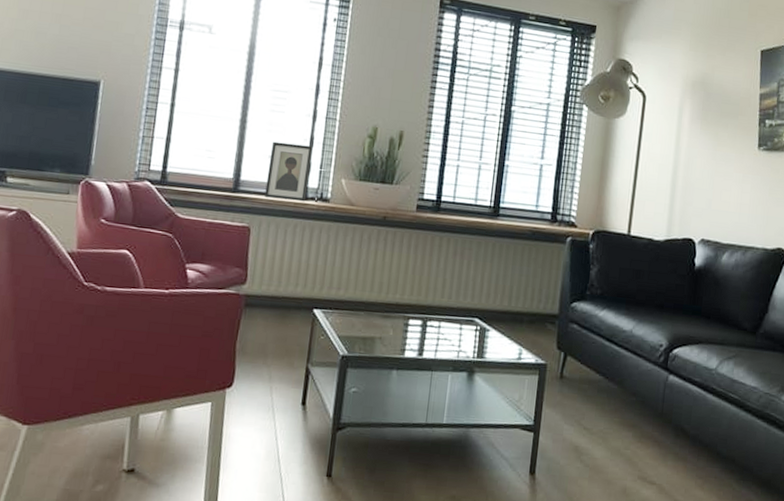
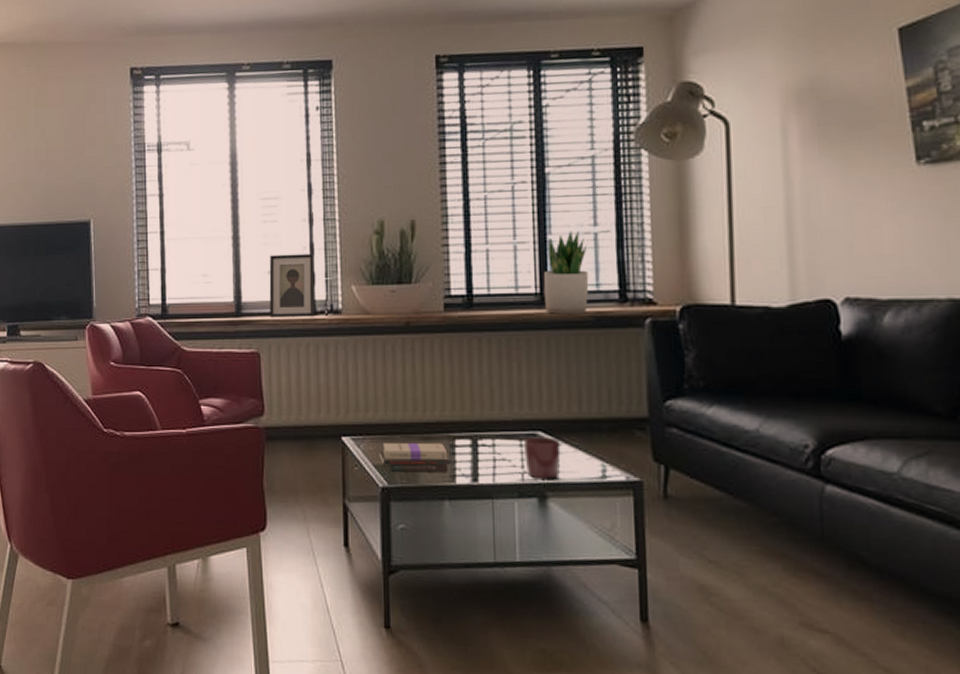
books: none [343,317,404,346] -> present [379,442,451,473]
mug: none [462,322,491,358] -> present [524,437,561,479]
planter: none [495,160,534,228] -> present [543,230,589,315]

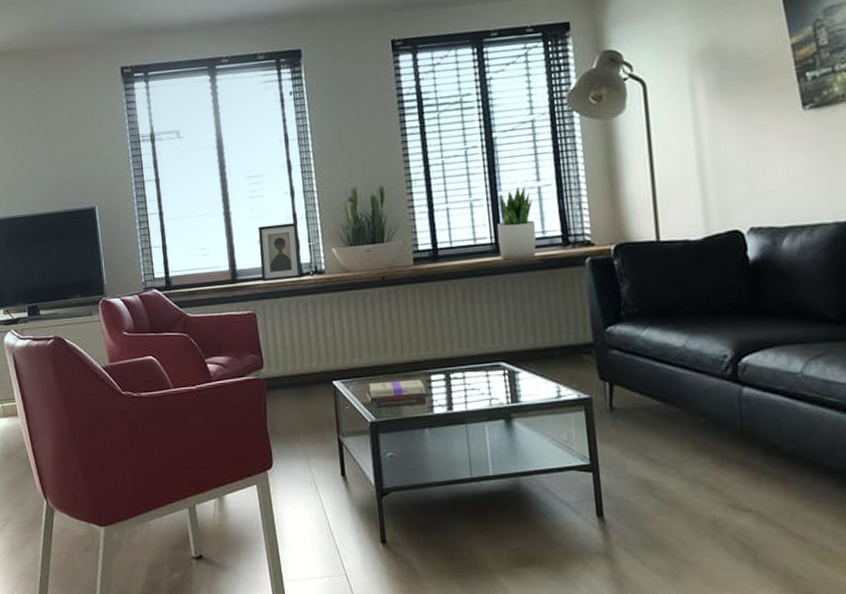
mug: present [524,437,561,479] -> none [490,366,522,403]

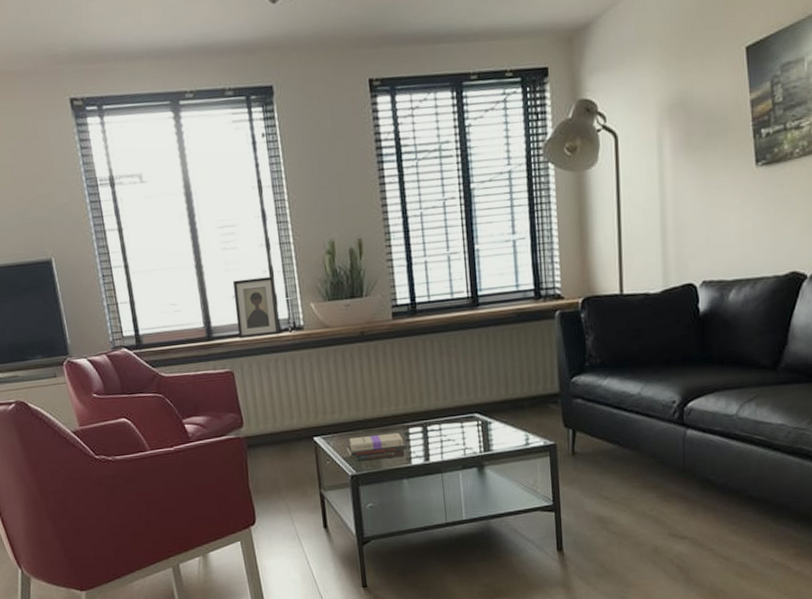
planter: present [497,186,536,260] -> none [473,239,511,314]

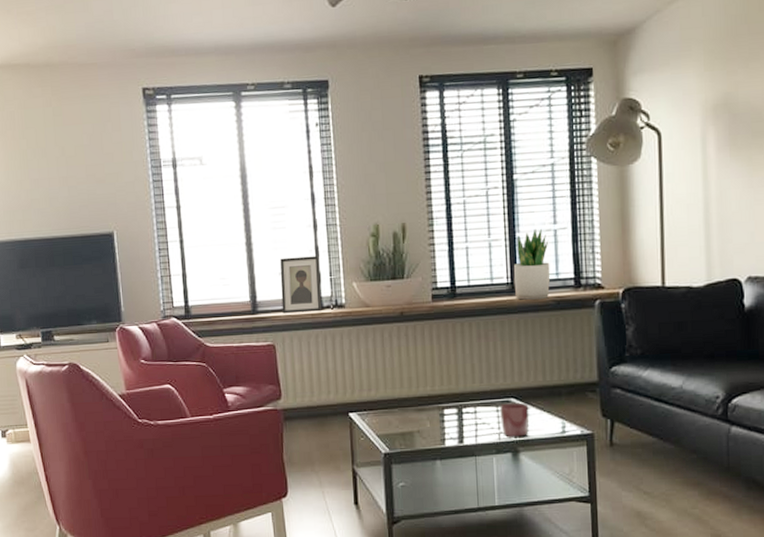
books: present [346,432,407,462] -> none [381,413,441,440]
mug: none [464,417,494,452] -> present [500,402,530,437]
planter: none [473,239,511,314] -> present [513,228,551,300]

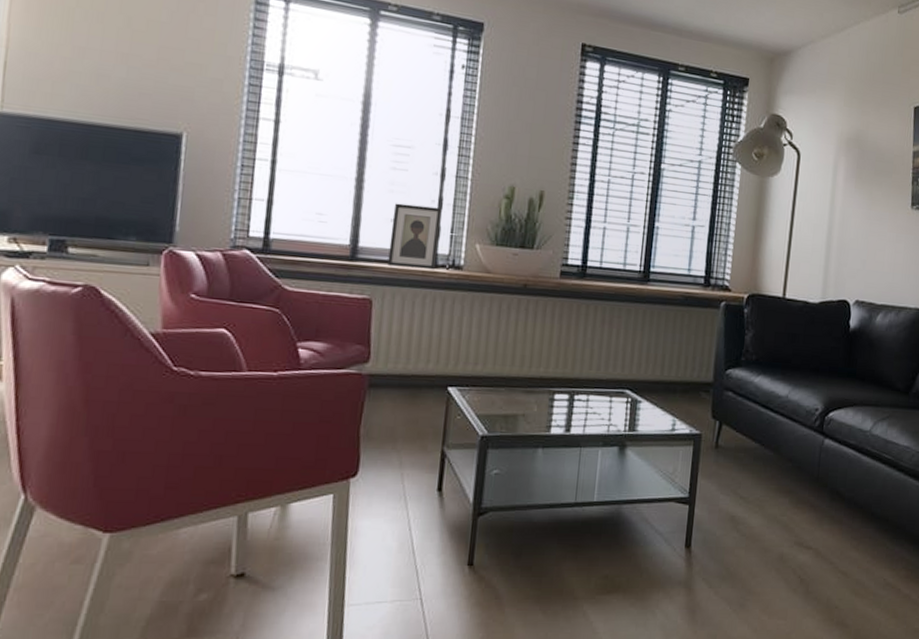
mug: present [500,402,530,437] -> none [612,394,643,431]
planter: present [513,228,551,300] -> none [646,221,686,293]

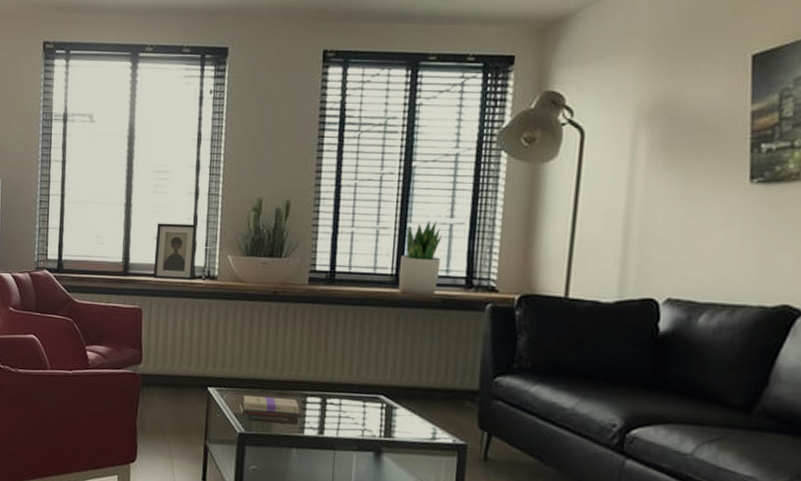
books: none [482,394,549,423] -> present [239,395,302,424]
planter: none [646,221,686,293] -> present [398,220,443,296]

